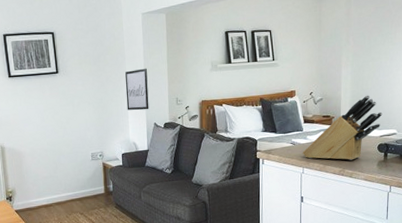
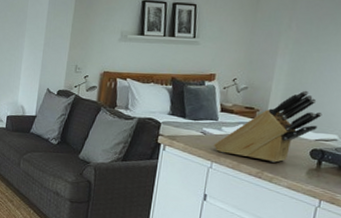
wall art: present [125,68,149,111] -> none [20,29,48,74]

